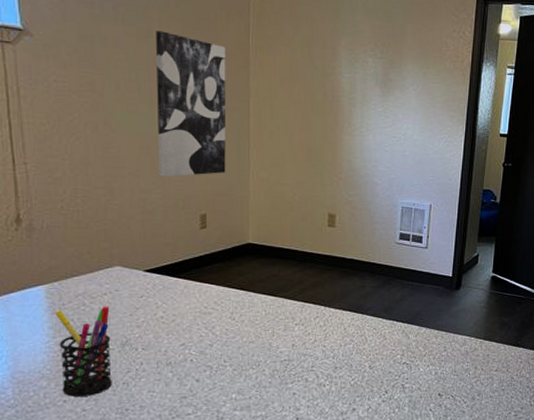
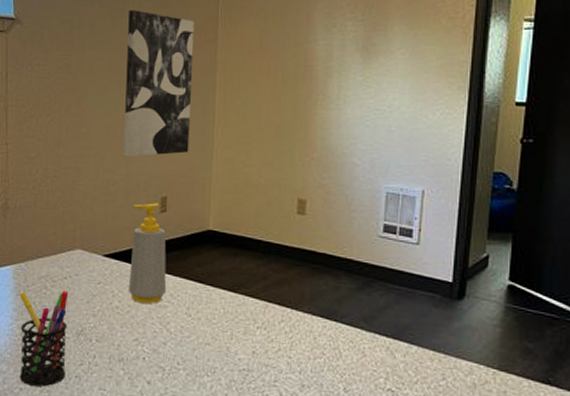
soap bottle: none [172,220,210,311] -> present [129,203,167,303]

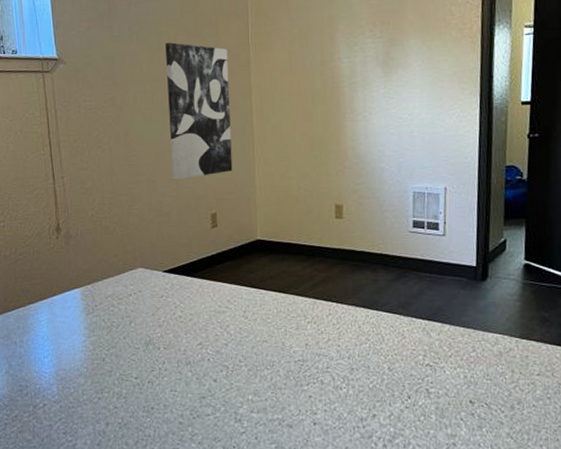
pen holder: present [19,290,69,387] -> none [89,306,139,394]
soap bottle: present [129,203,167,303] -> none [186,219,224,310]

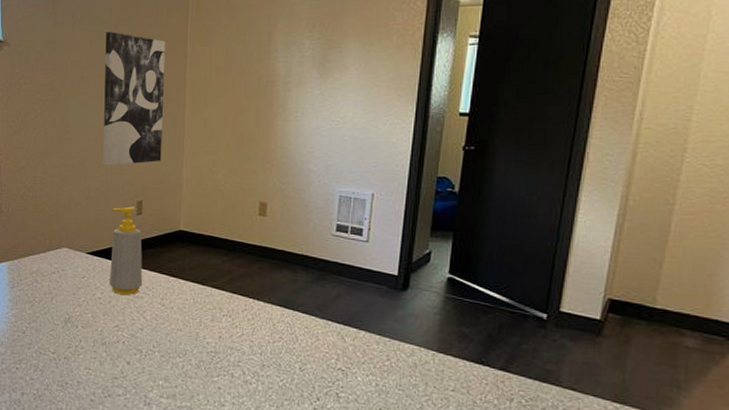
soap bottle: none [186,219,224,310] -> present [110,206,143,295]

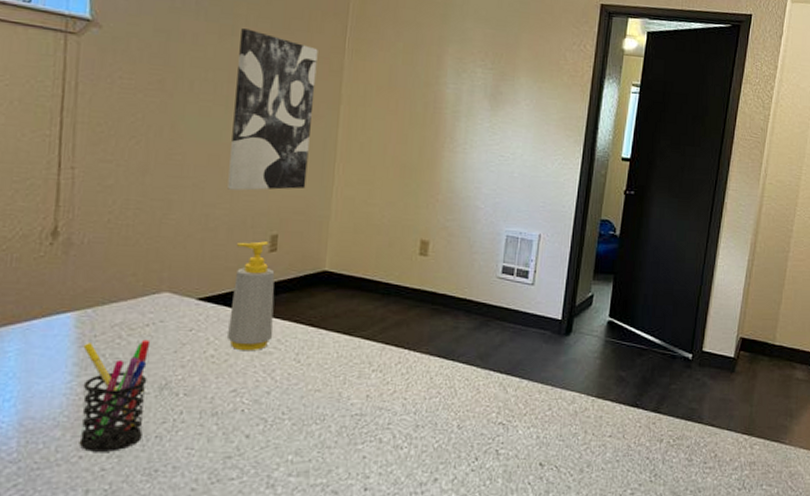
pen holder: none [14,284,57,367] -> present [79,339,151,452]

